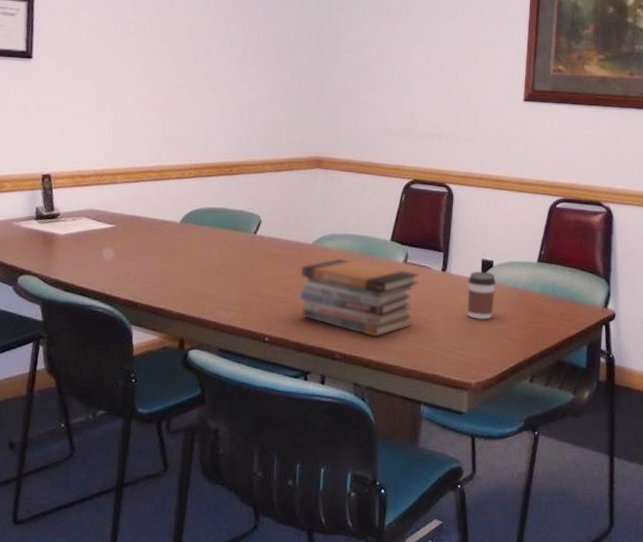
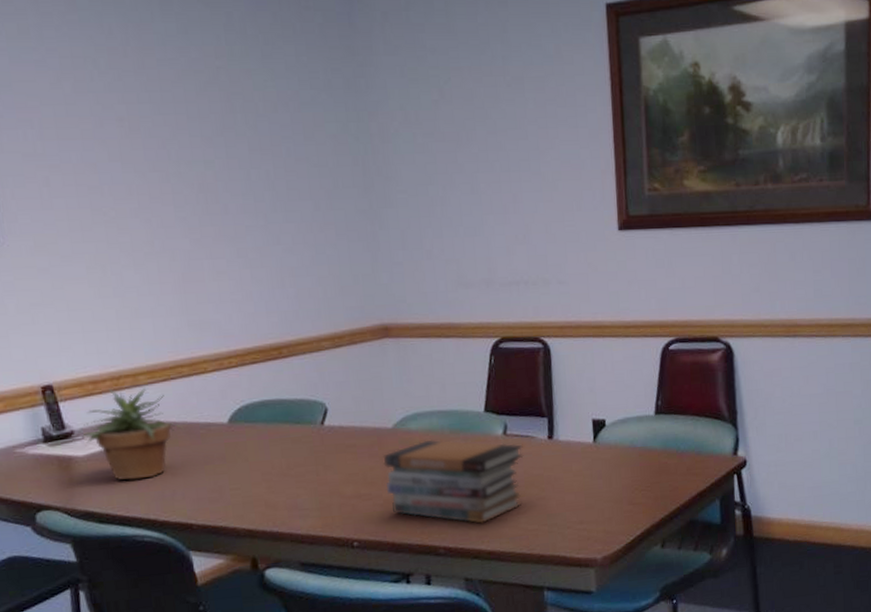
potted plant: none [65,182,146,260] -> present [82,387,186,481]
coffee cup: present [467,271,497,320] -> none [579,432,612,487]

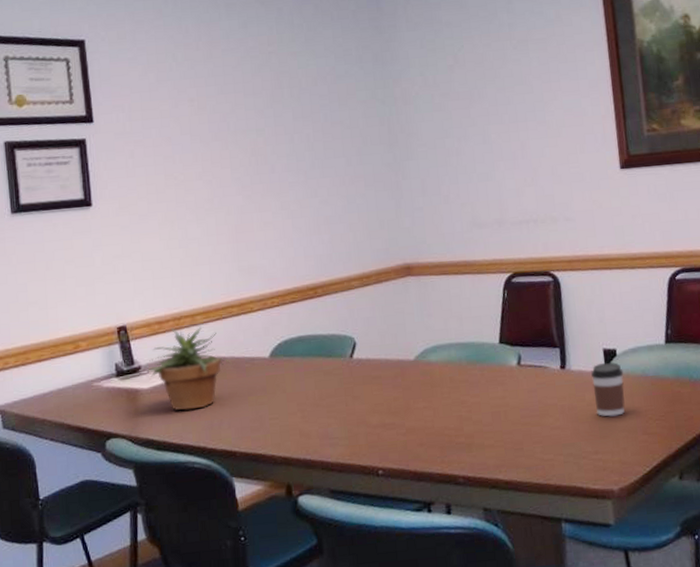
book stack: present [383,439,524,524] -> none [405,370,538,453]
coffee cup: none [579,432,612,487] -> present [591,362,625,417]

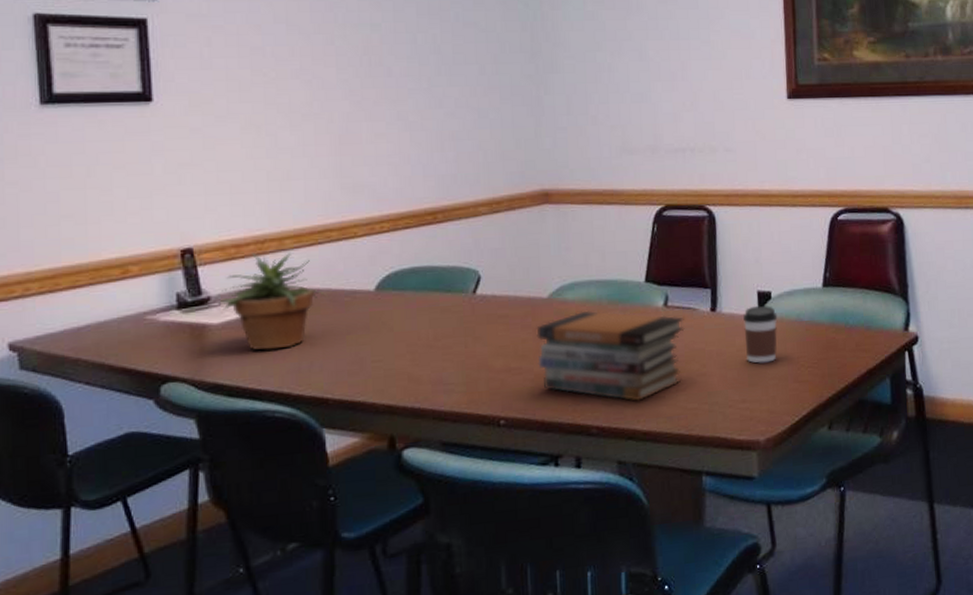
book stack: none [405,370,538,453] -> present [536,310,685,402]

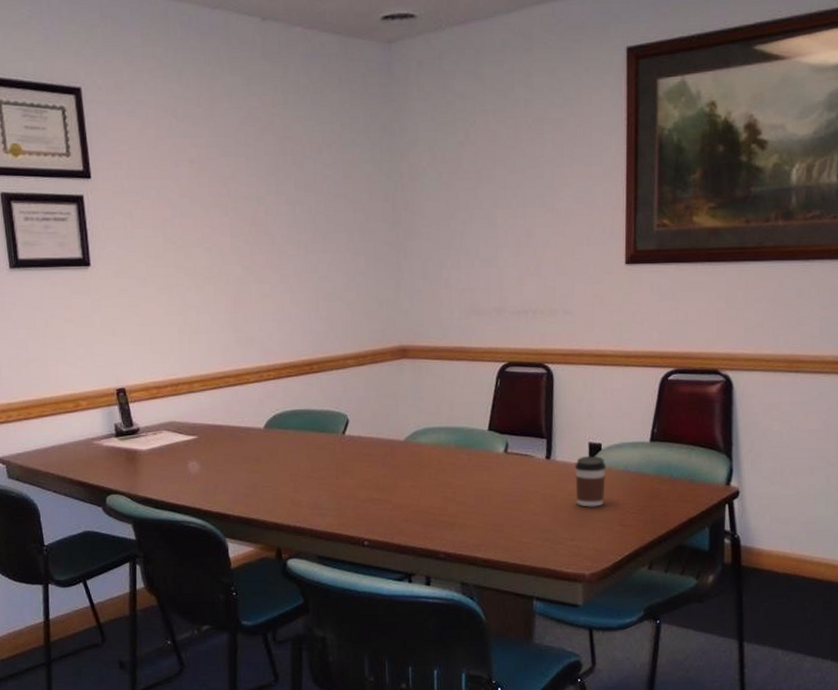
potted plant: present [219,252,329,351] -> none [146,393,229,473]
book stack: present [536,310,685,402] -> none [394,453,522,533]

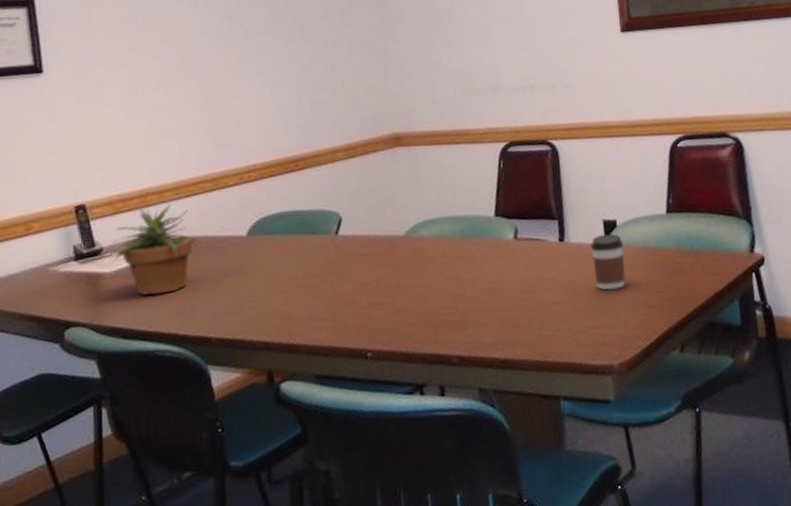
potted plant: none [146,393,229,473] -> present [110,203,207,296]

